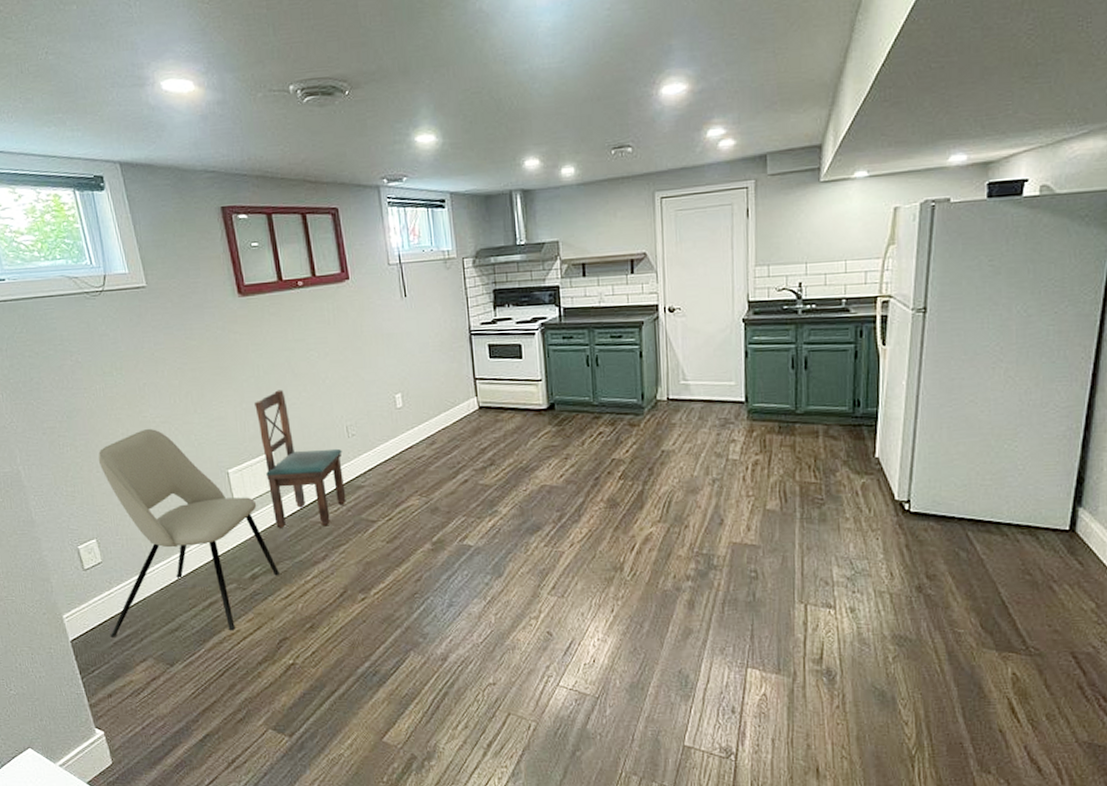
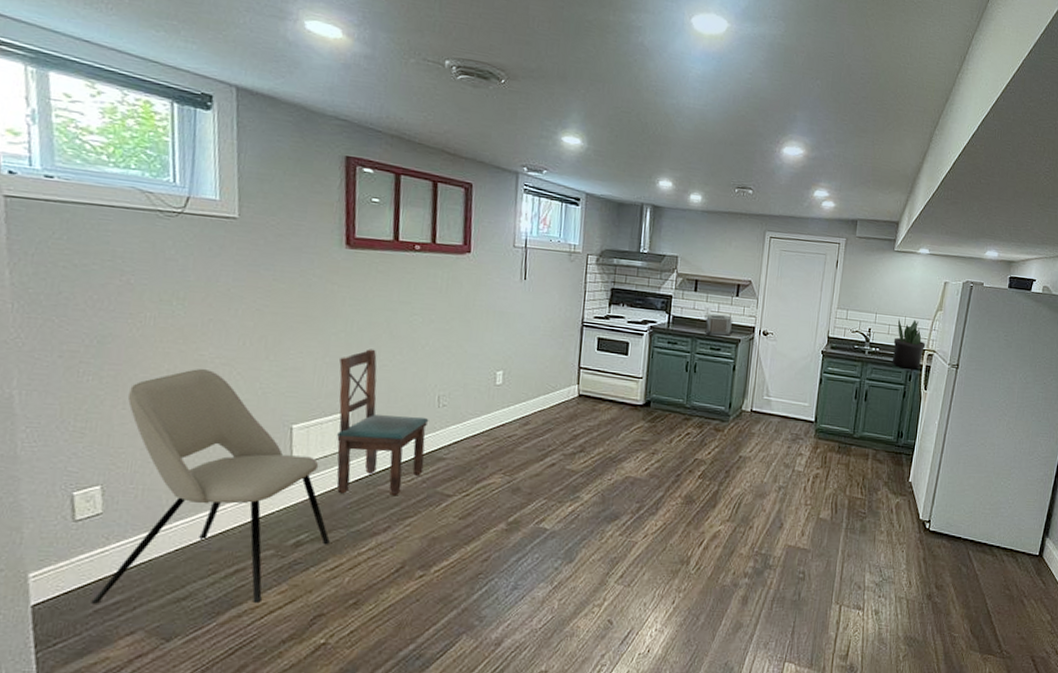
toaster: none [600,296,633,323] -> present [705,314,733,337]
planter: none [833,262,878,324] -> present [892,318,926,369]

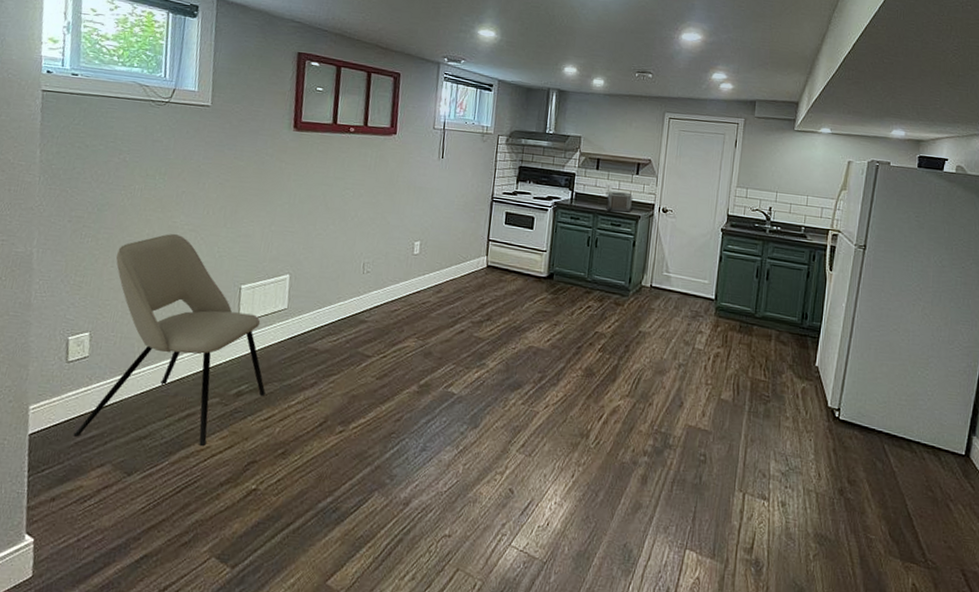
dining chair: present [336,349,429,496] -> none [274,219,355,355]
planter: present [892,318,926,369] -> none [794,197,830,249]

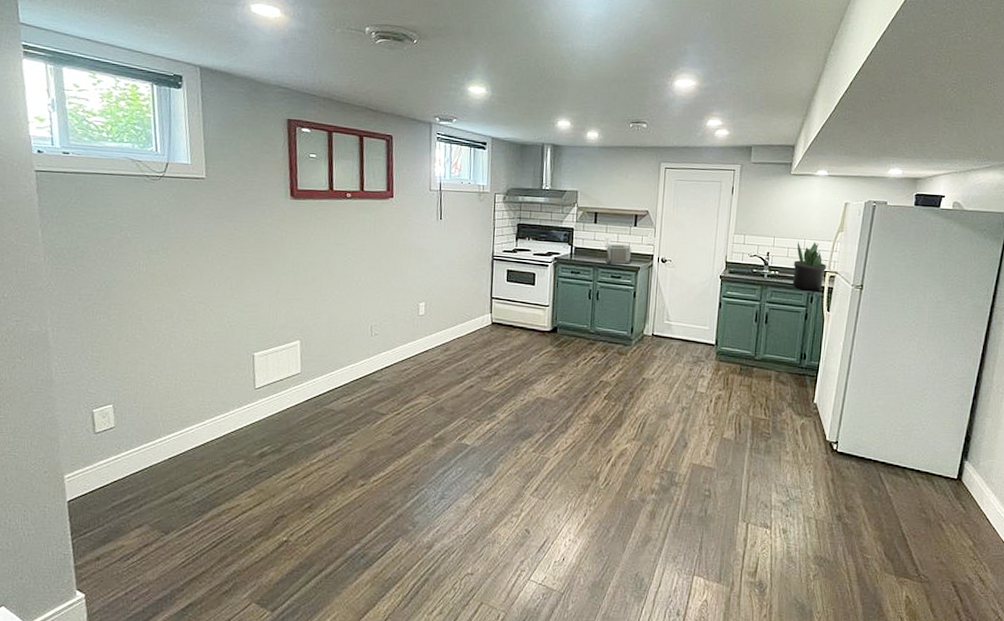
dining chair: present [73,234,265,446] -> none [109,307,287,504]
planter: none [794,197,830,249] -> present [792,241,827,291]

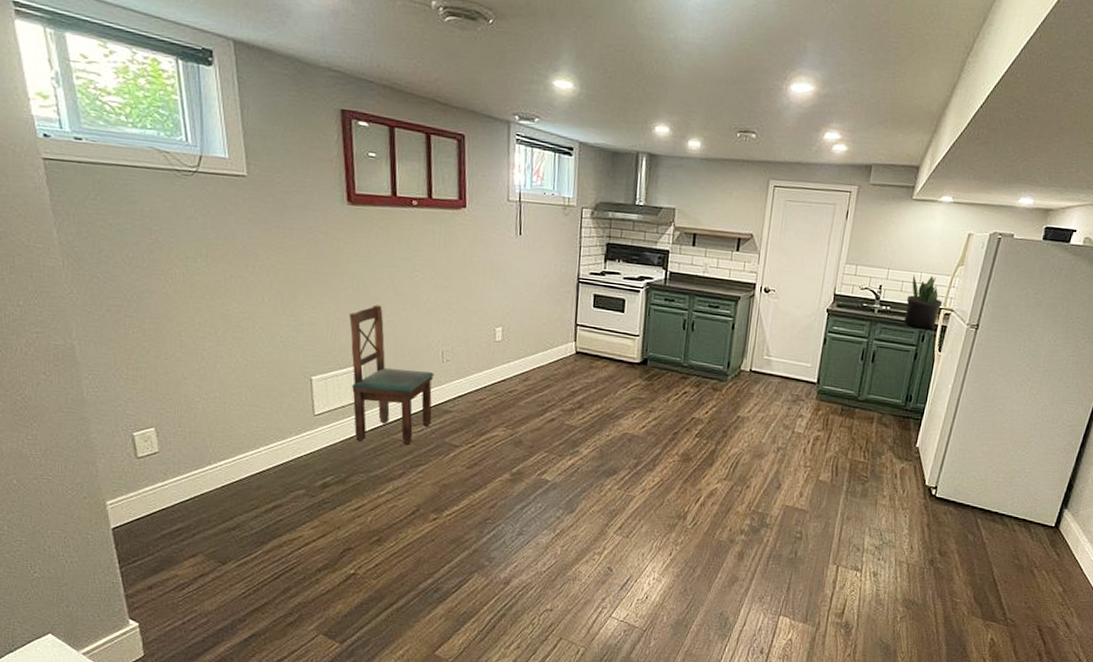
dining chair: none [289,286,364,415] -> present [349,305,434,445]
toaster: present [606,244,632,266] -> none [703,270,733,294]

